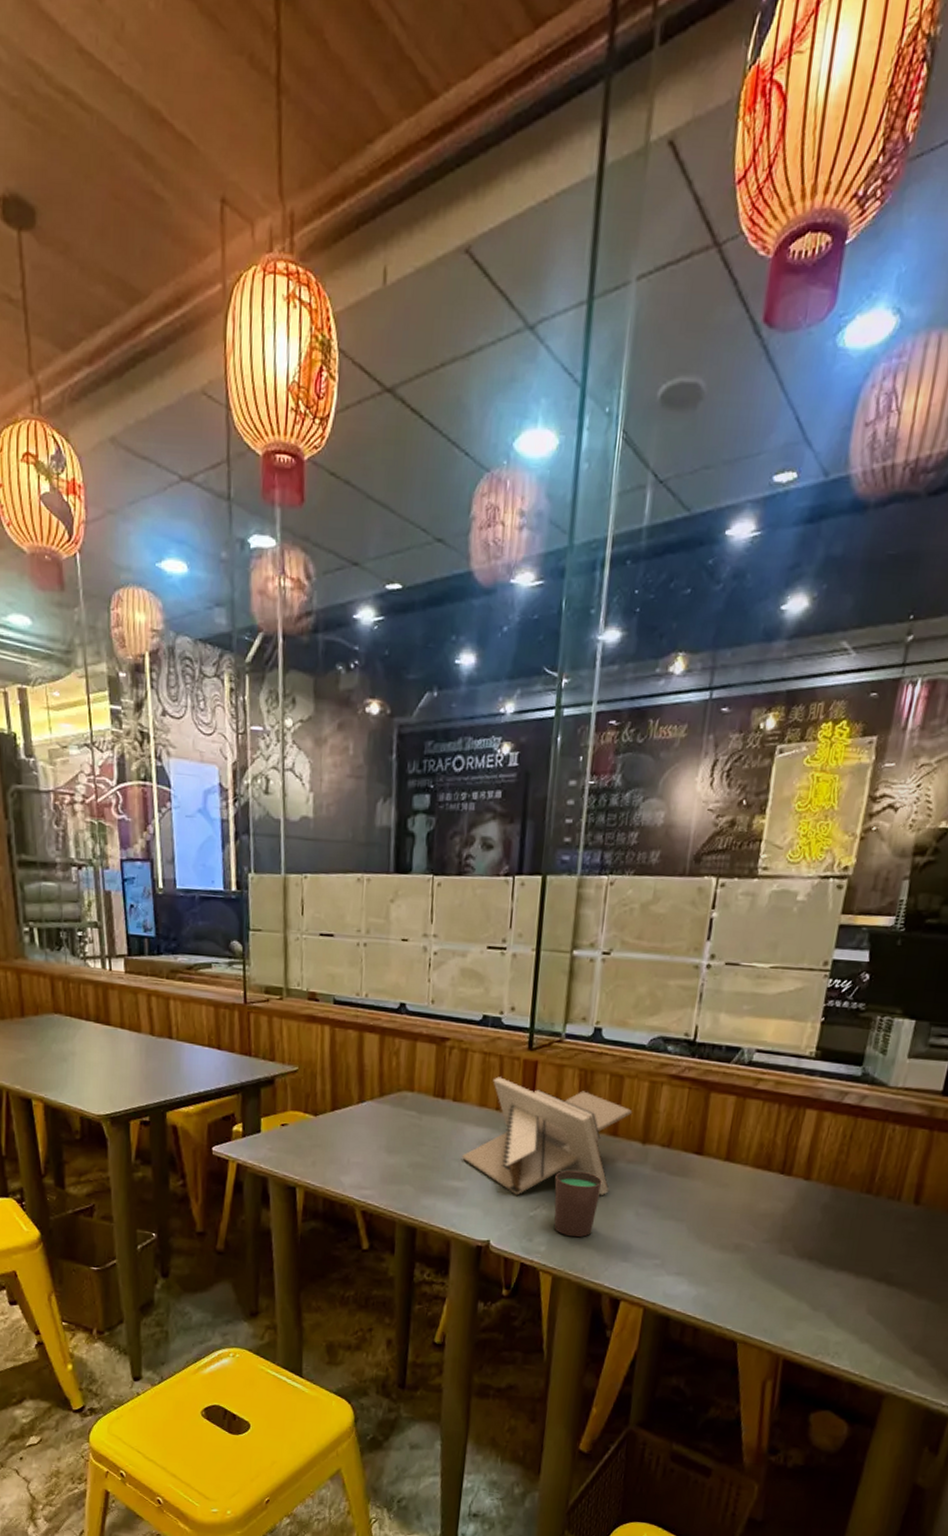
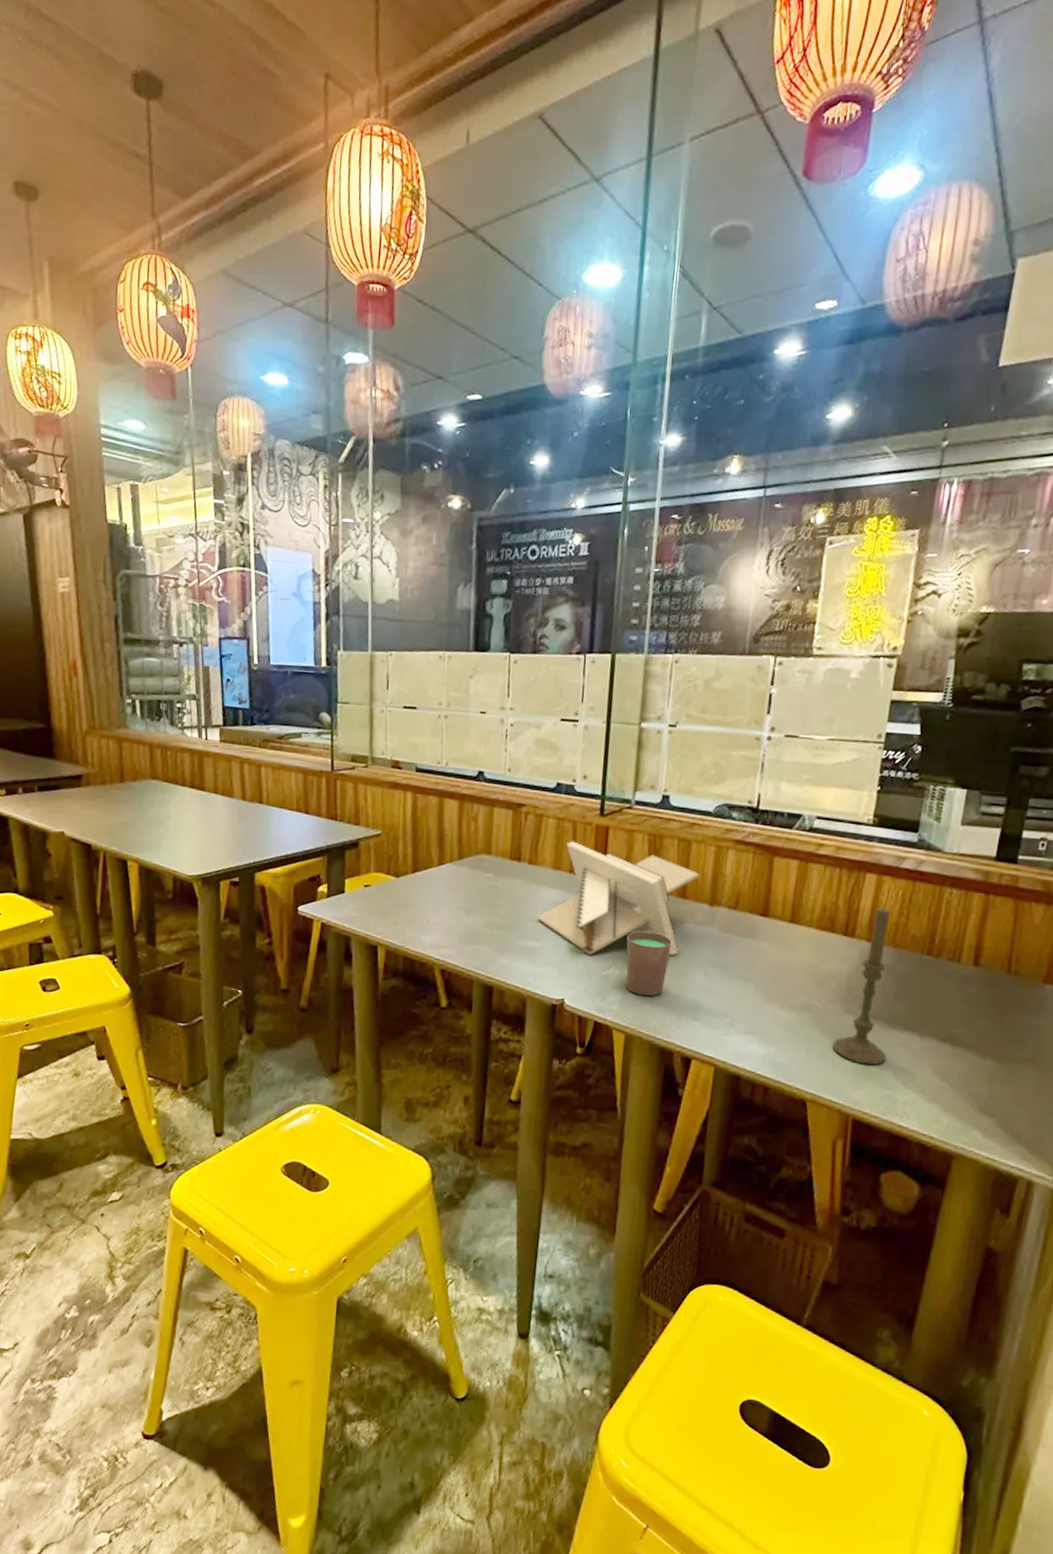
candle: none [765,1141,831,1306] -> present [832,904,891,1066]

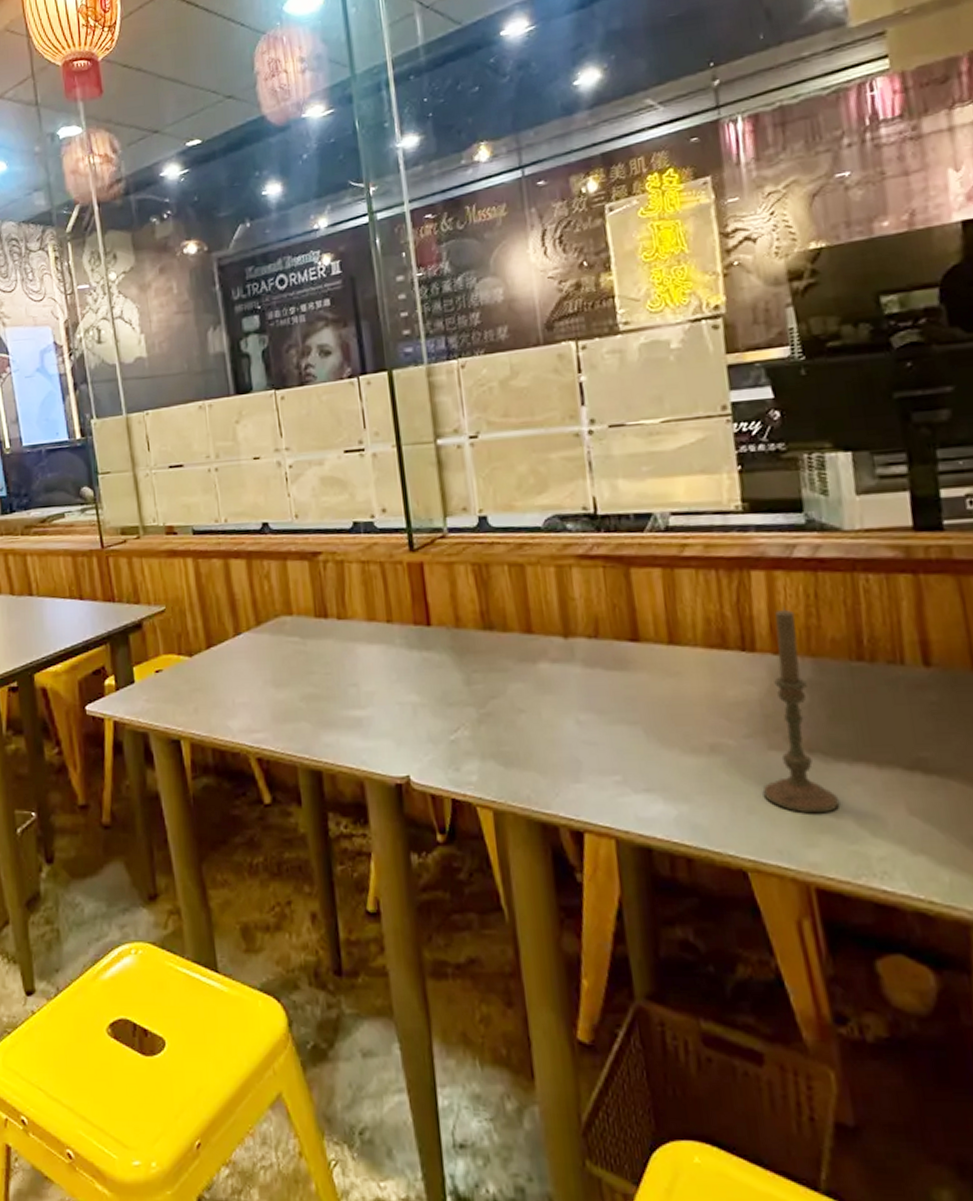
architectural model: present [536,841,700,956] -> none [358,585,544,718]
cup: present [626,930,672,997] -> none [470,679,529,760]

